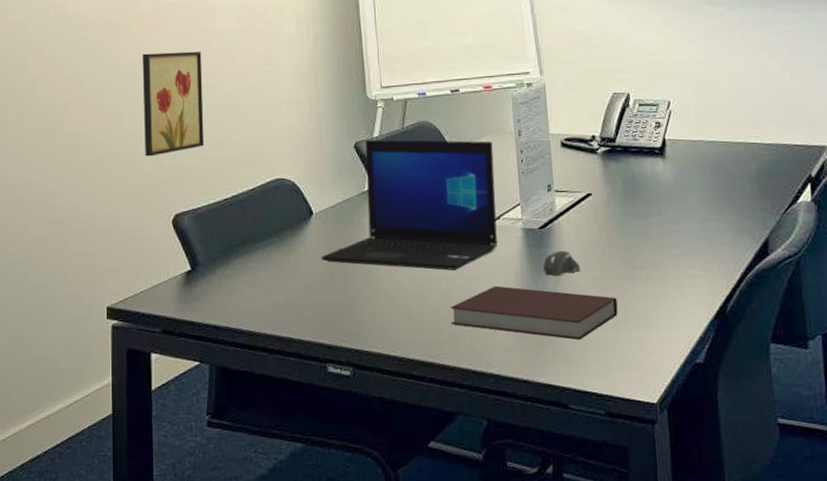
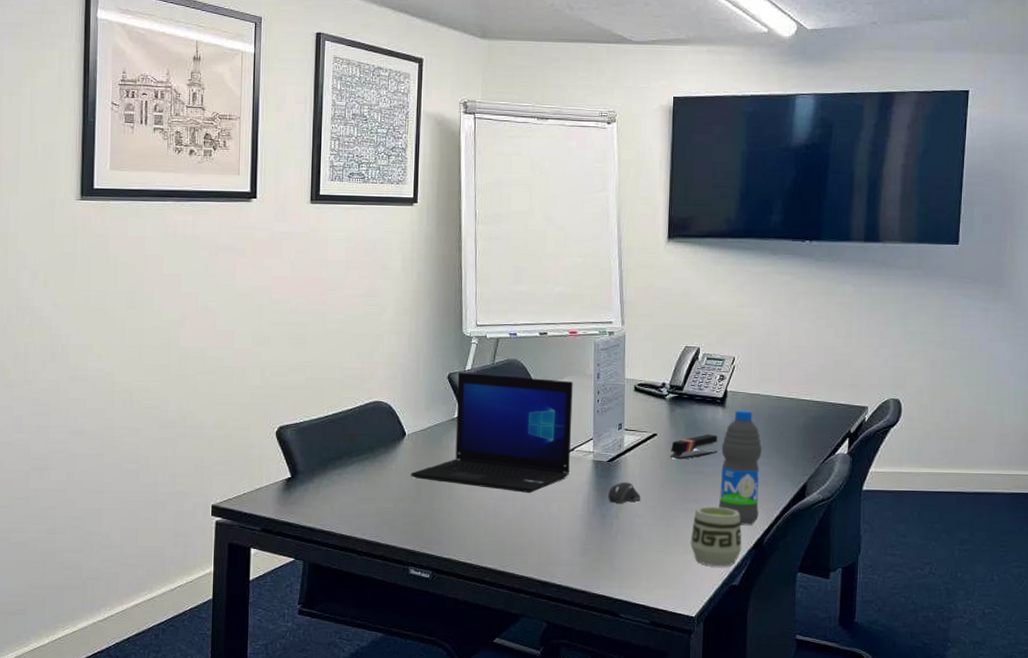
wall art: present [142,51,205,157] -> none [254,277,312,373]
notebook: present [450,285,618,341] -> none [522,508,670,560]
stapler: none [608,189,662,221] -> present [670,434,718,460]
cup: none [642,272,703,343] -> present [690,507,742,567]
water bottle: none [665,159,718,291] -> present [718,410,762,525]

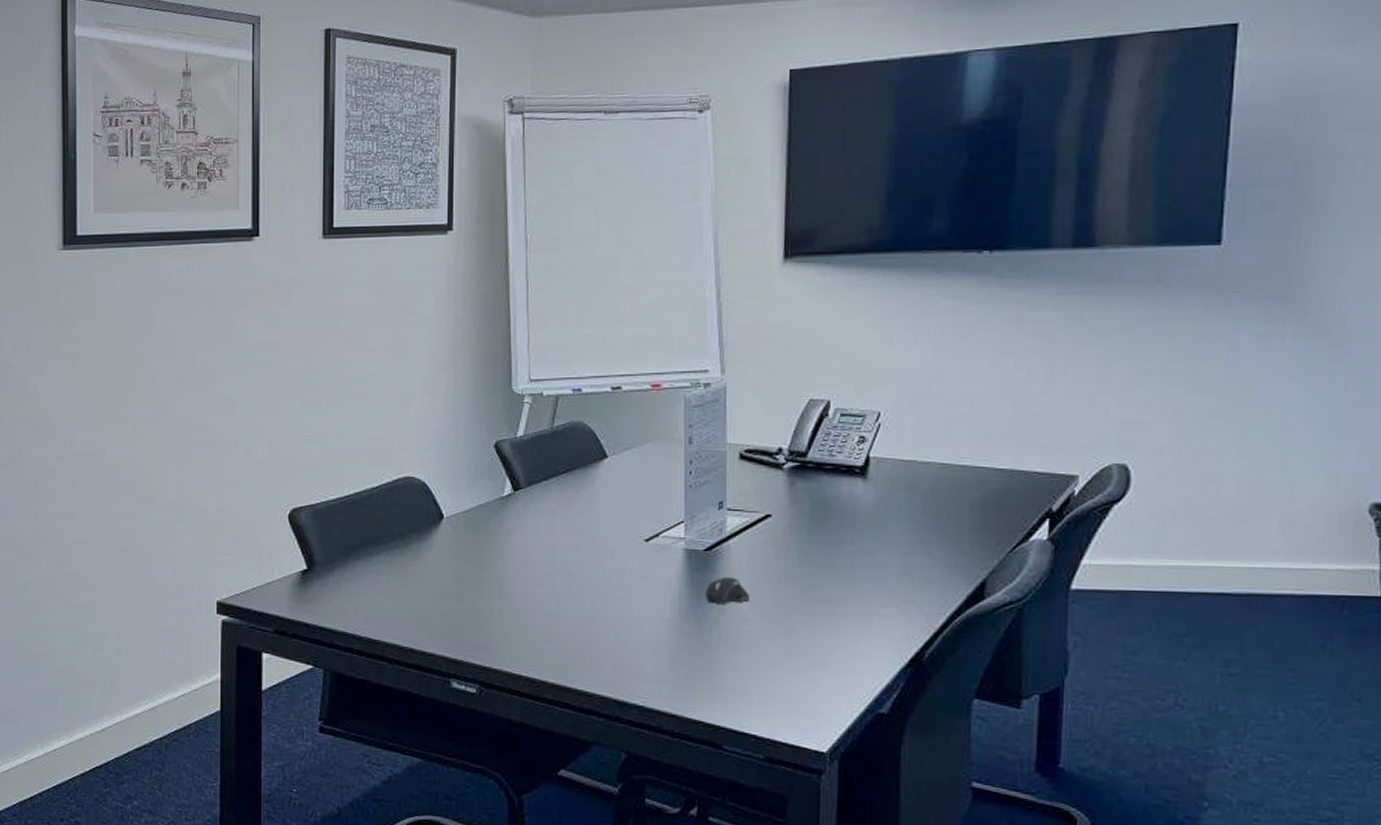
laptop: present [410,373,573,493] -> none [450,440,657,590]
stapler: present [670,434,718,460] -> none [789,514,857,548]
cup: present [690,507,742,567] -> none [819,609,893,689]
water bottle: present [718,410,762,525] -> none [858,482,920,634]

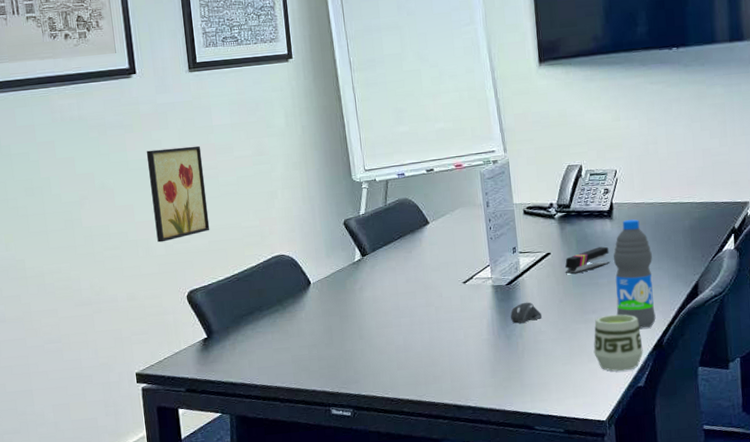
wall art: none [260,330,327,445] -> present [146,145,210,243]
stapler: none [789,514,857,548] -> present [565,246,610,275]
cup: none [819,609,893,689] -> present [593,314,643,372]
water bottle: none [858,482,920,634] -> present [613,219,656,329]

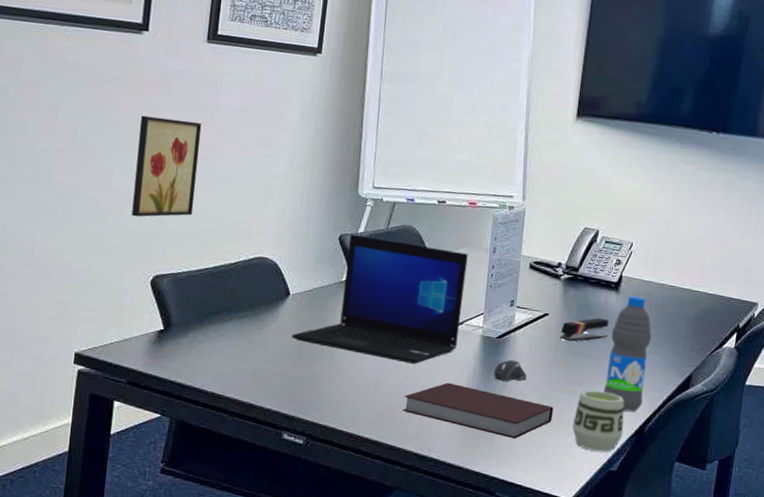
laptop: none [320,213,471,325] -> present [291,235,468,364]
notebook: none [433,334,574,375] -> present [402,382,554,439]

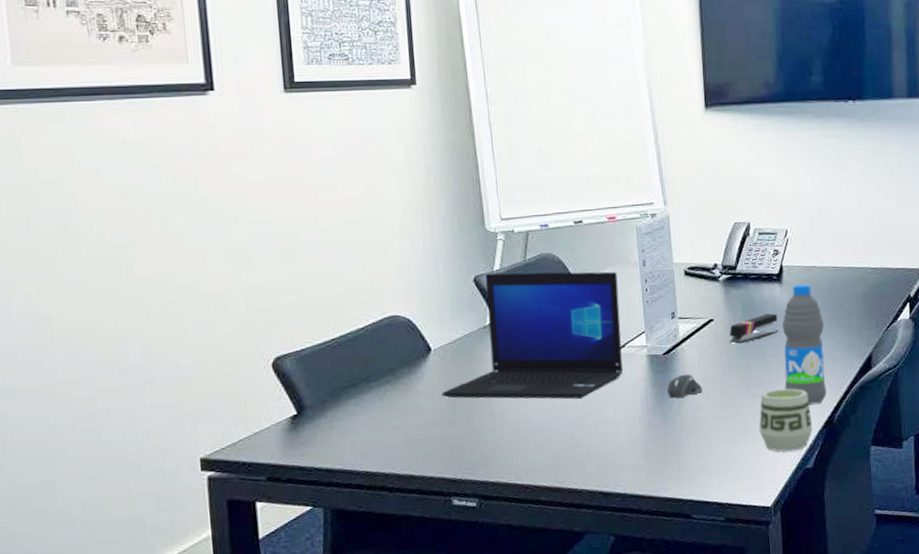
wall art: present [131,115,202,217] -> none [224,181,305,298]
notebook: present [402,382,554,439] -> none [576,410,737,456]

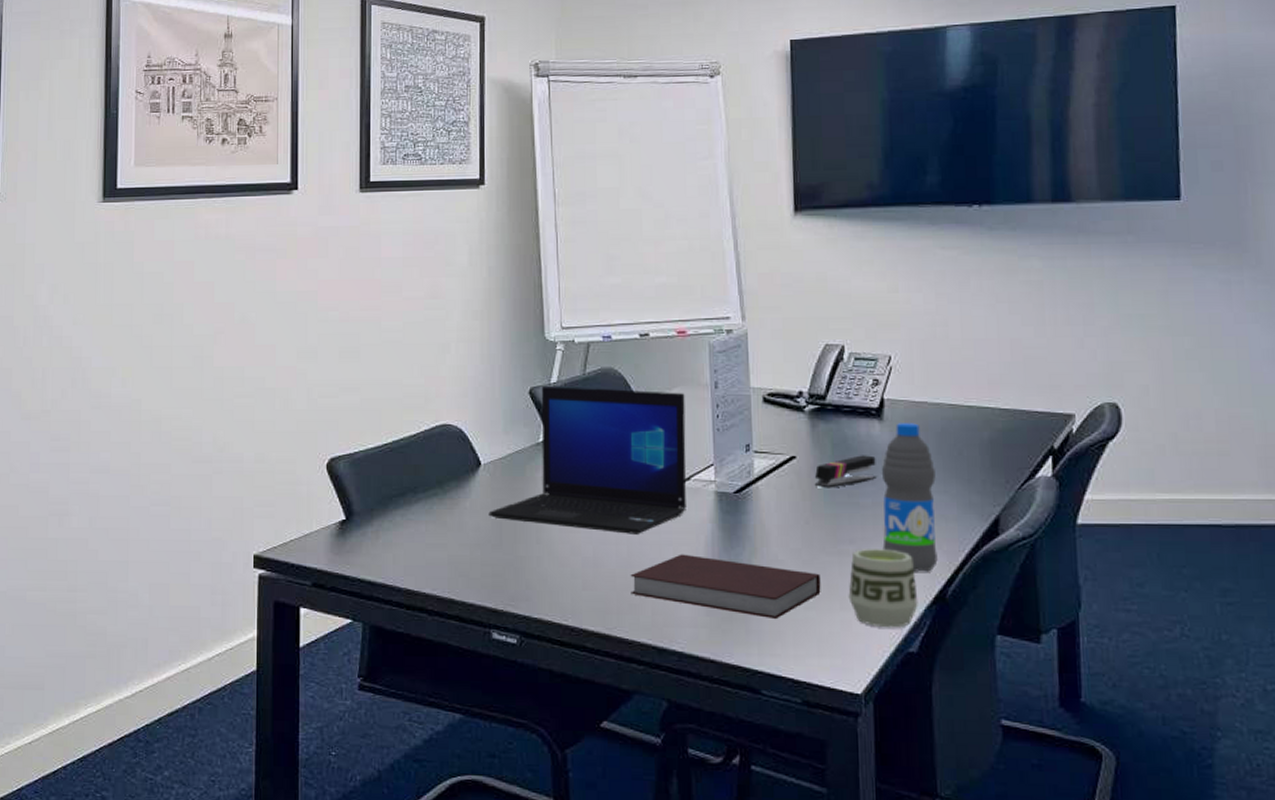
notebook: none [576,410,737,456] -> present [630,554,821,620]
computer mouse: present [667,374,702,399] -> none [738,518,779,547]

